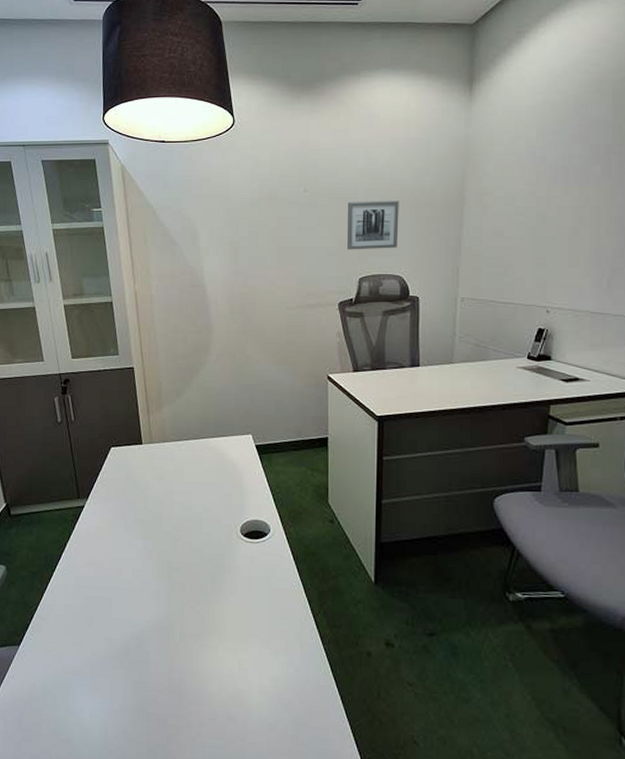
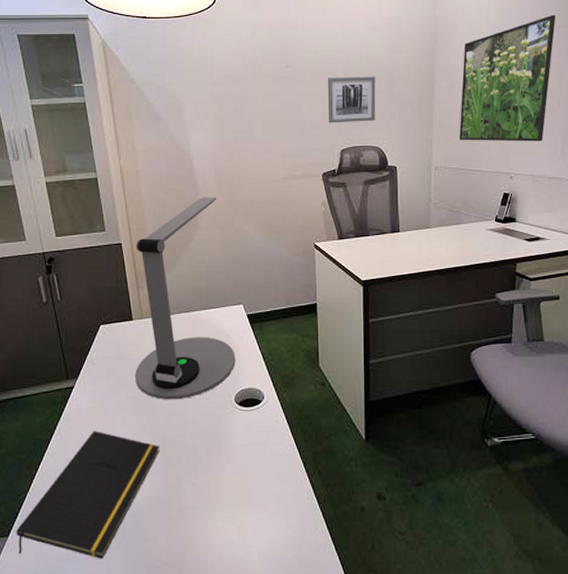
notepad: none [27,551,164,677] -> present [16,431,159,559]
desk lamp: none [143,323,243,527] -> present [135,196,236,400]
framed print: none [490,132,608,273] -> present [459,14,556,142]

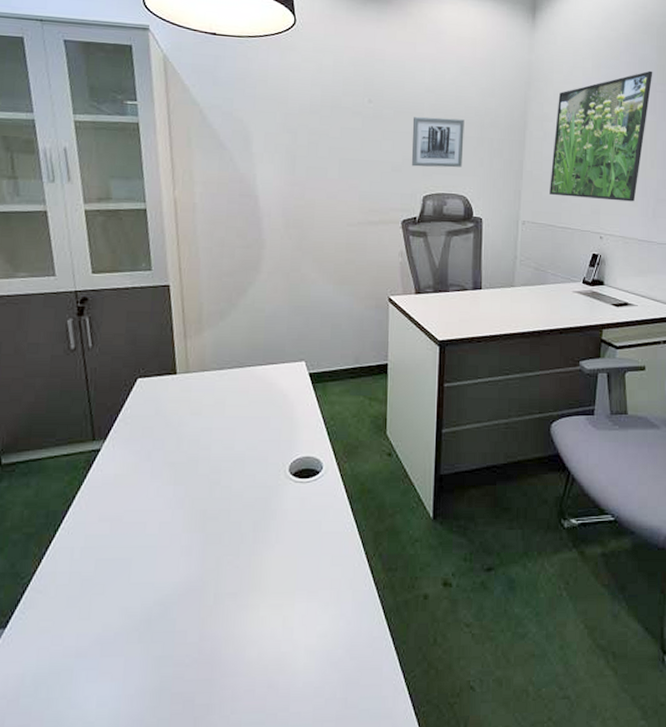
notepad: present [16,431,159,559] -> none [15,502,198,655]
desk lamp: present [135,196,236,400] -> none [175,237,293,468]

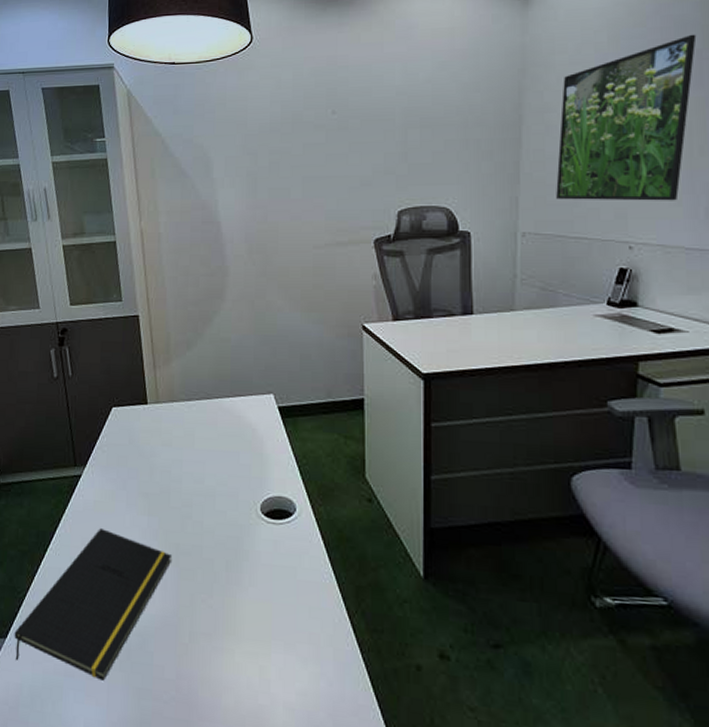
notepad: none [15,502,198,655] -> present [14,528,171,681]
wall art: present [411,116,464,168] -> none [382,121,444,179]

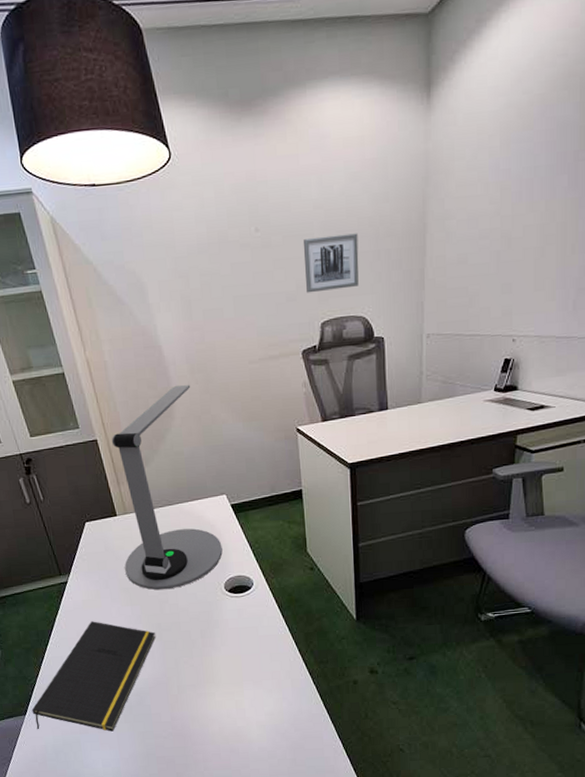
desk lamp: none [148,264,263,502] -> present [111,385,223,590]
wall art: none [382,121,444,179] -> present [303,233,359,293]
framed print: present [556,34,697,201] -> none [455,135,575,302]

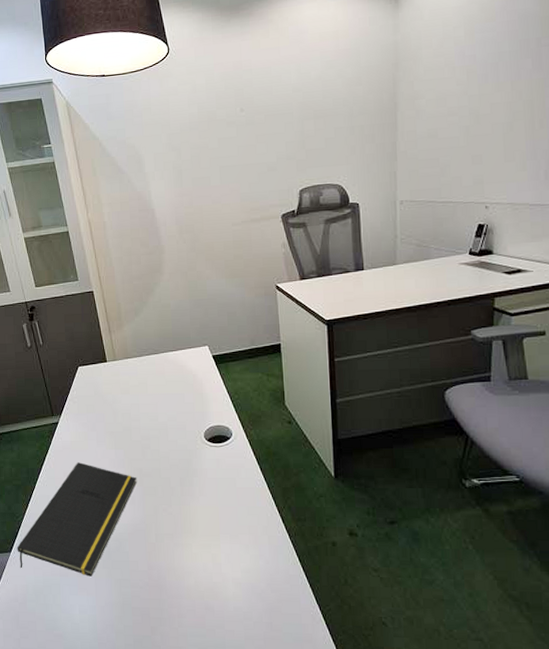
desk lamp: present [111,385,223,590] -> none [106,243,204,436]
wall art: present [303,233,359,293] -> none [283,112,335,164]

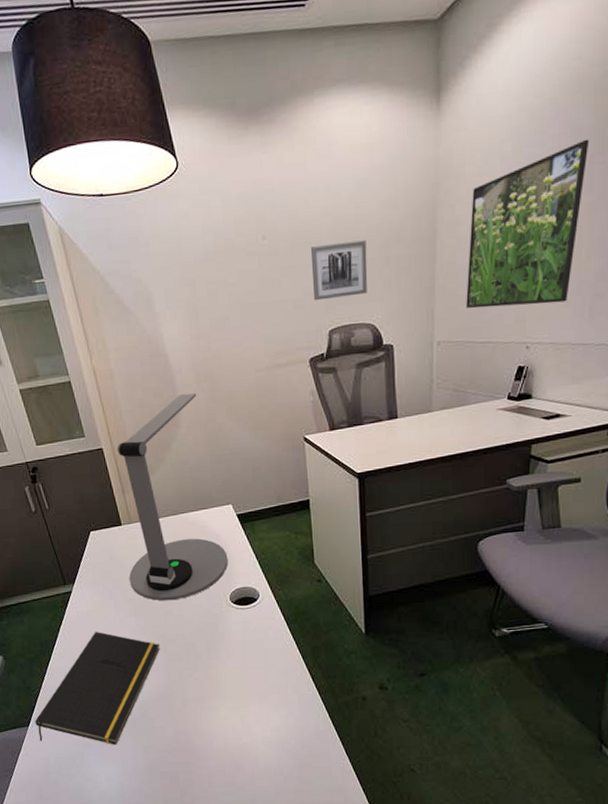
desk lamp: none [106,243,204,436] -> present [117,393,228,601]
wall art: none [283,112,335,164] -> present [310,240,368,301]
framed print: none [426,25,537,172] -> present [466,139,590,309]

